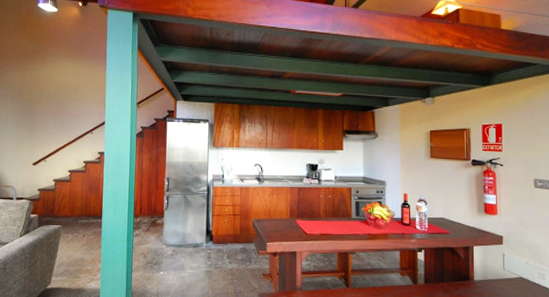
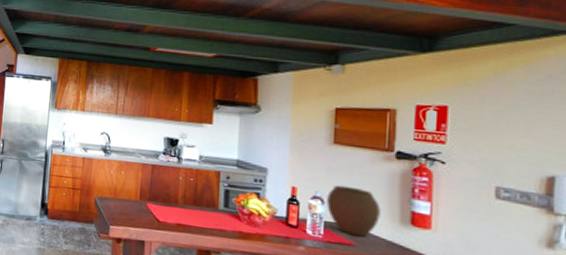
vase: none [429,189,465,226] -> present [326,184,381,237]

